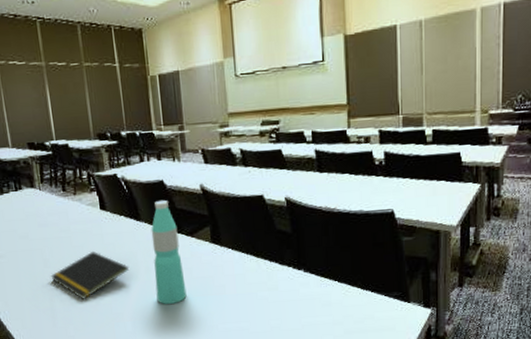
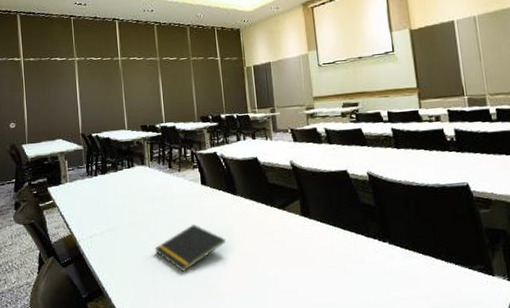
water bottle: present [151,199,187,305] -> none [246,175,279,278]

